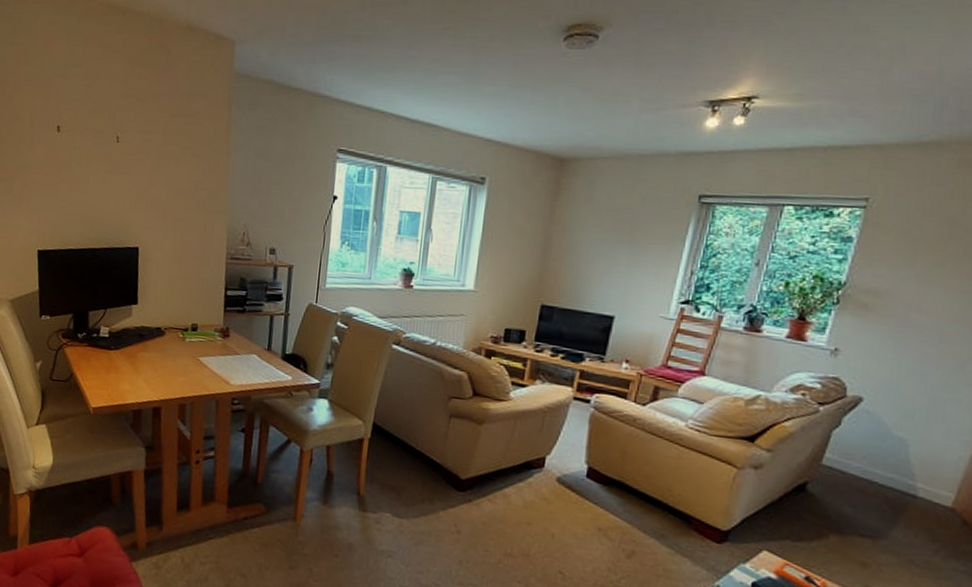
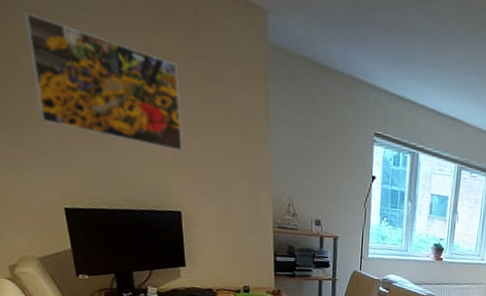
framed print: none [28,75,149,187] -> present [25,12,183,151]

